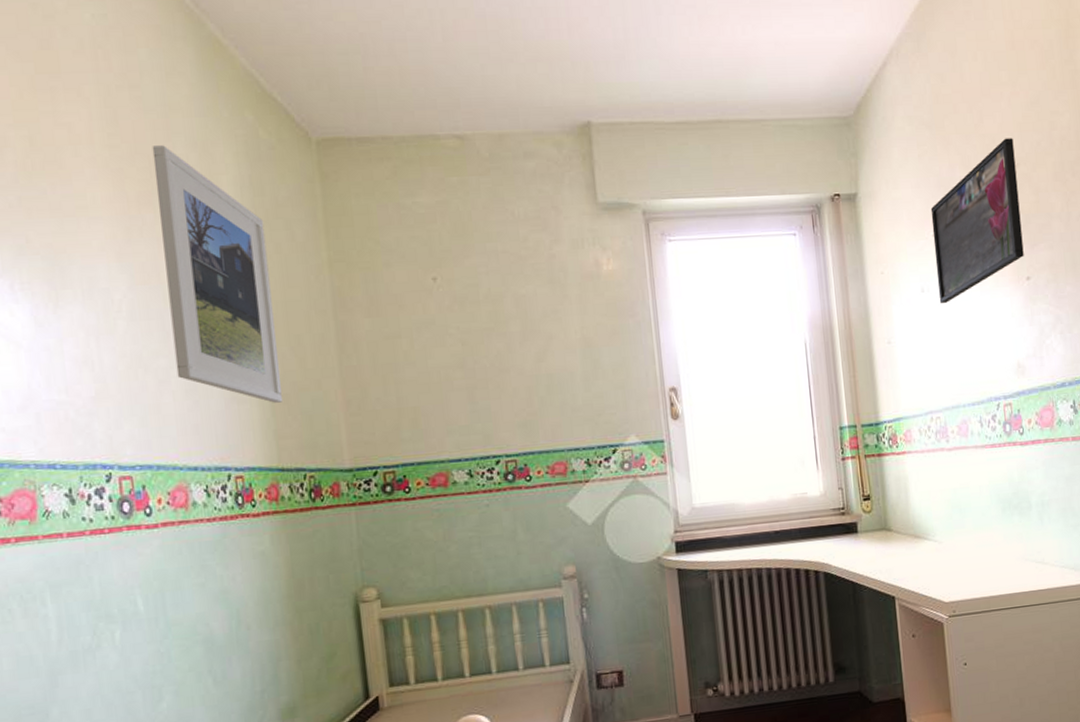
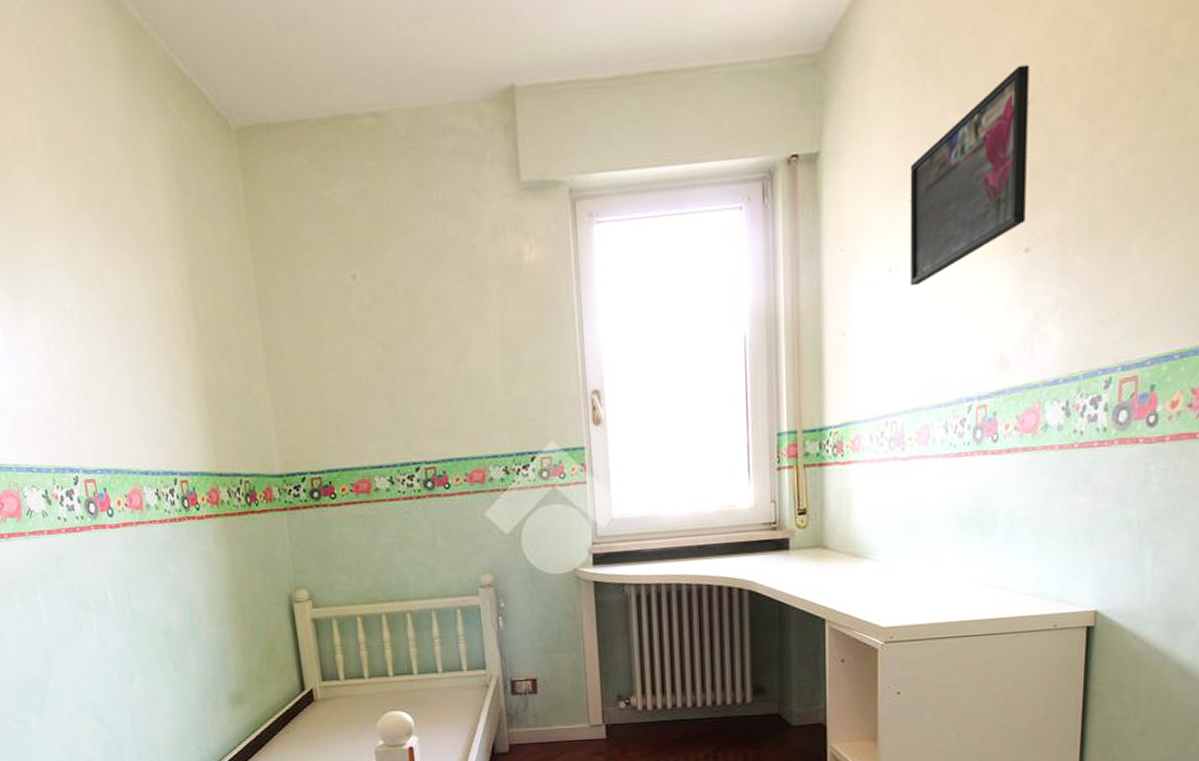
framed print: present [152,145,284,403] -> none [86,145,218,409]

